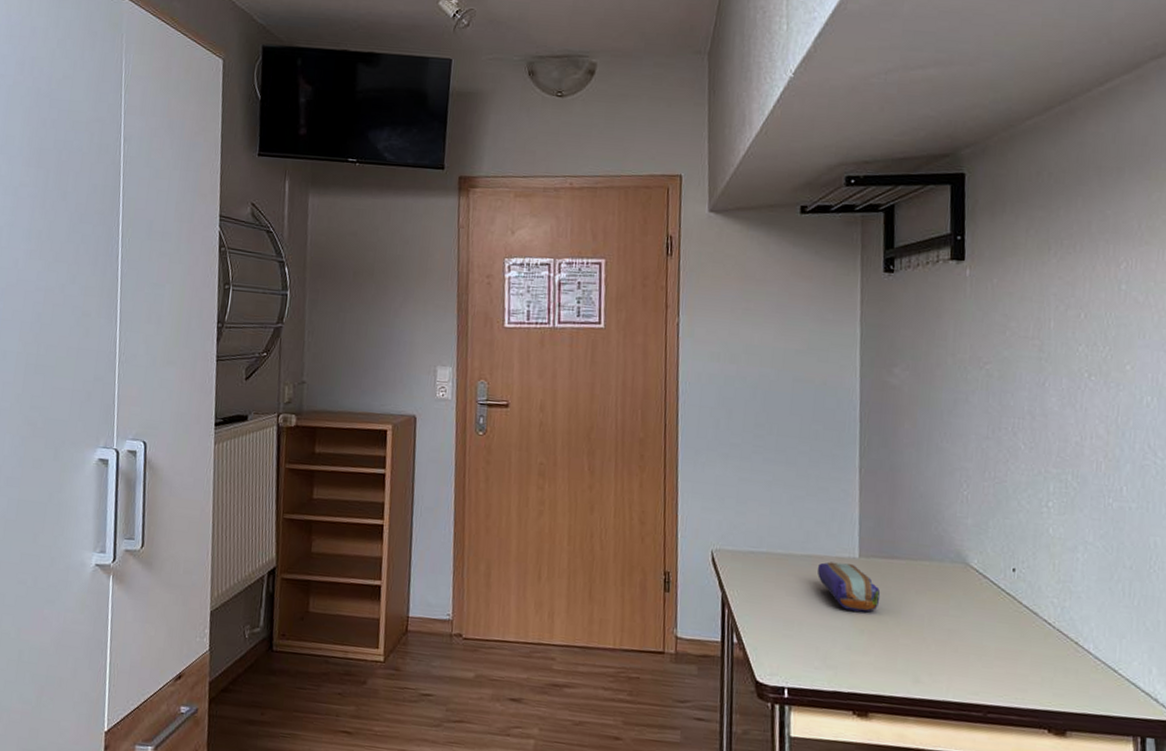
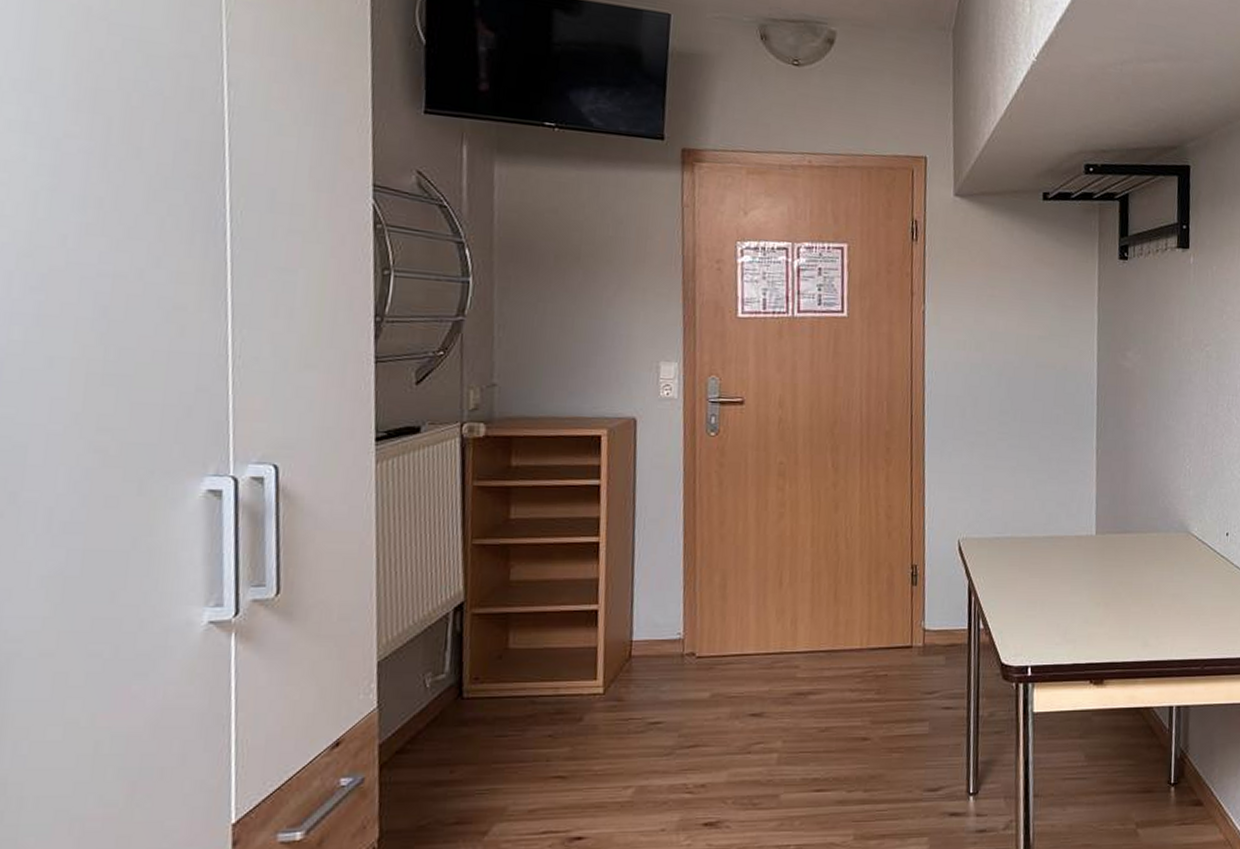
pencil case: present [818,562,881,612] -> none [1058,541,1115,586]

